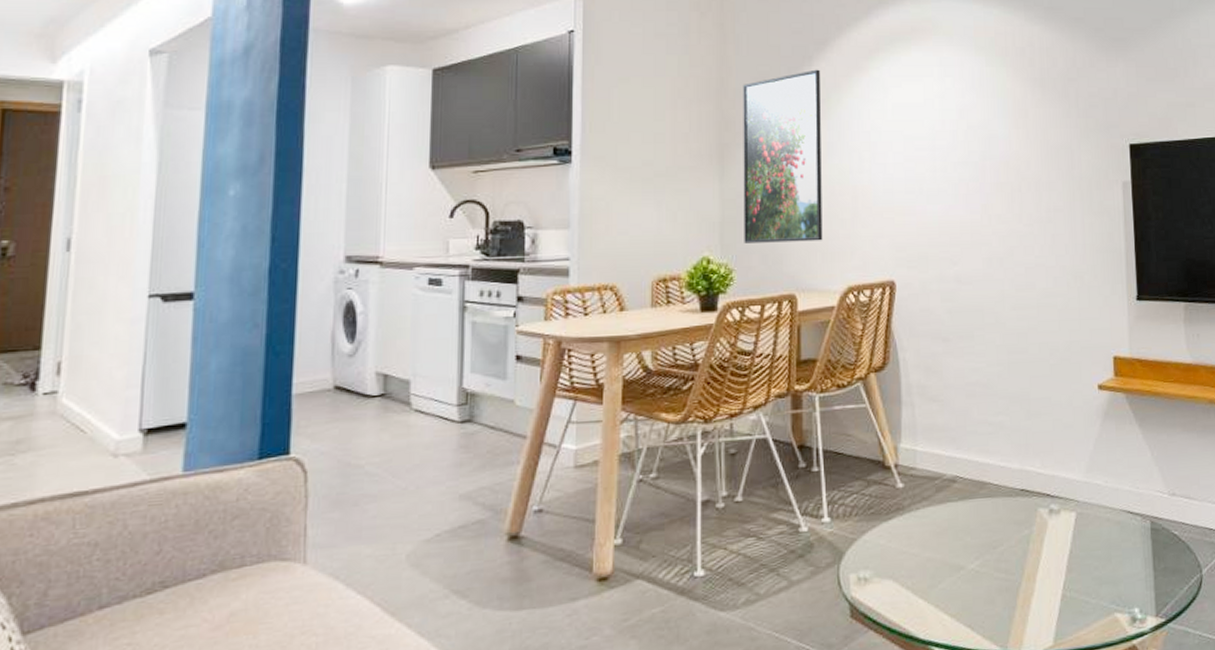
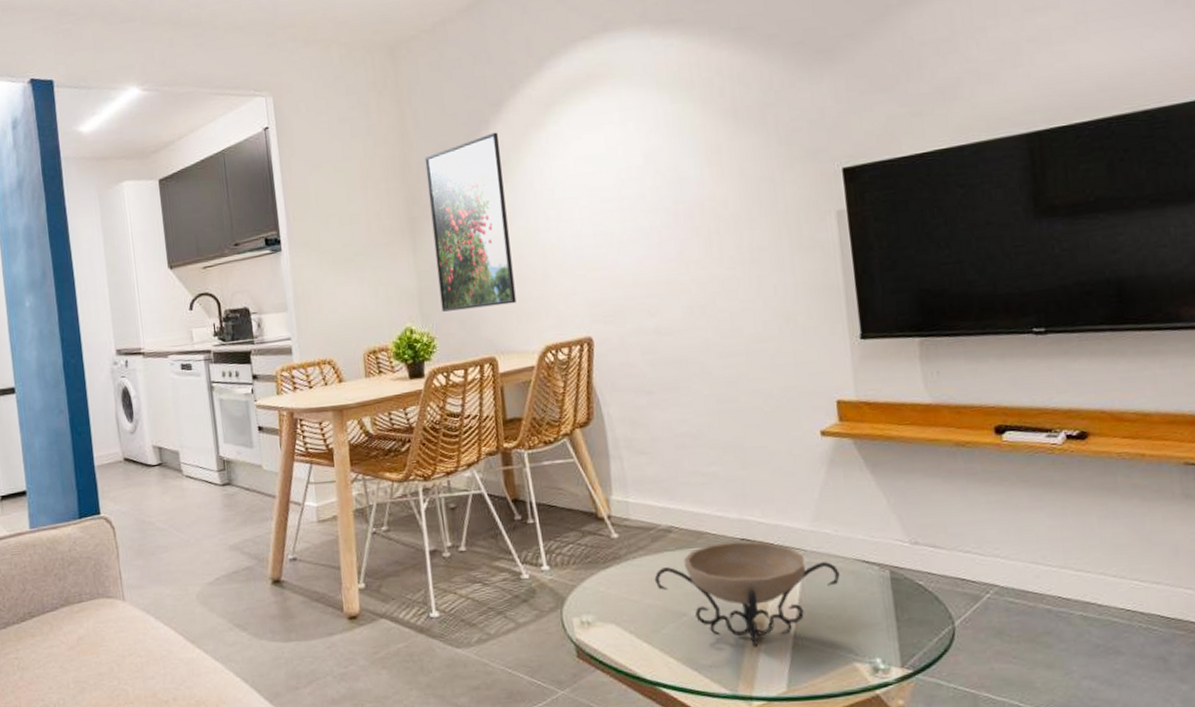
decorative bowl: none [935,491,1107,602] -> present [654,540,840,649]

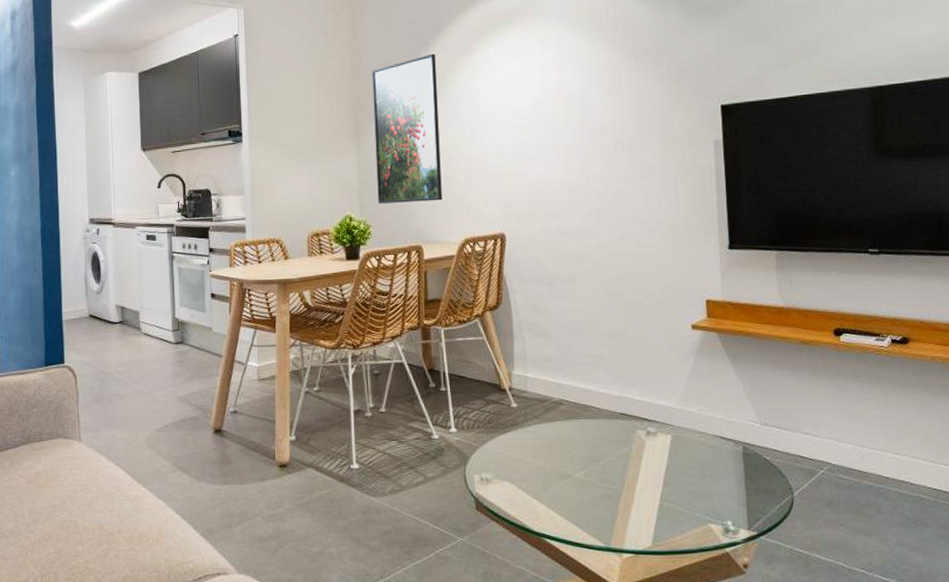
decorative bowl: present [654,540,840,649] -> none [545,414,701,508]

